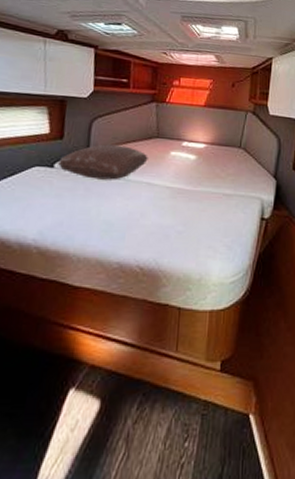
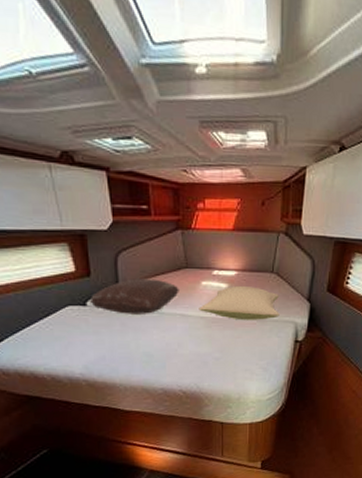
pillow: none [165,158,247,194] -> present [199,286,280,321]

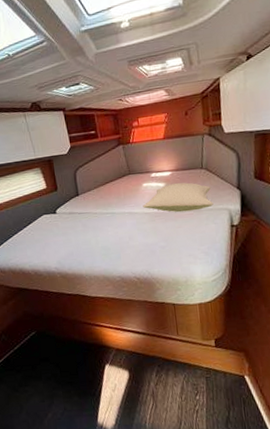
pillow: present [89,278,179,314] -> none [58,186,126,217]

